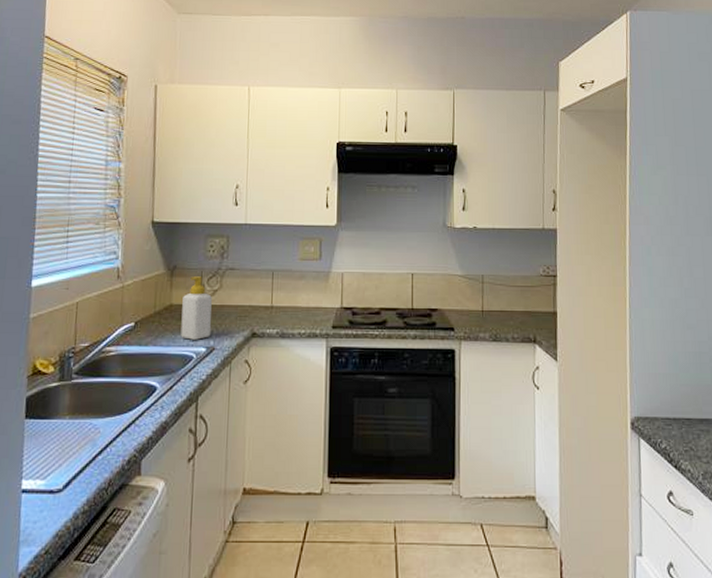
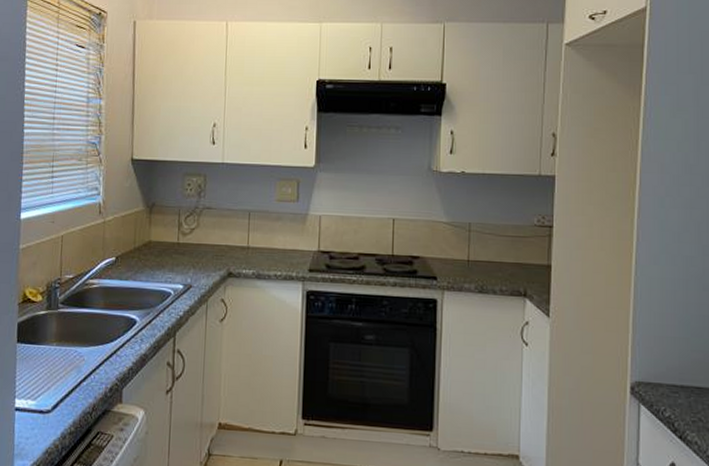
soap bottle: present [180,276,212,340] -> none [159,214,189,277]

